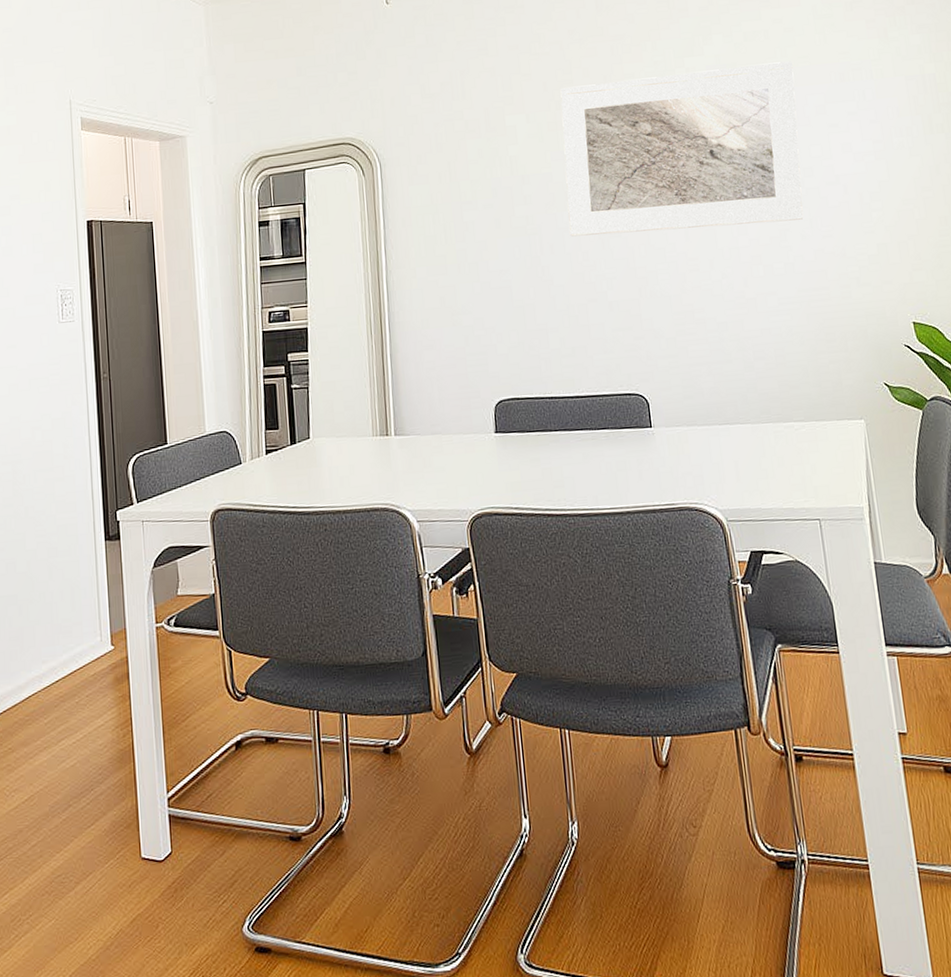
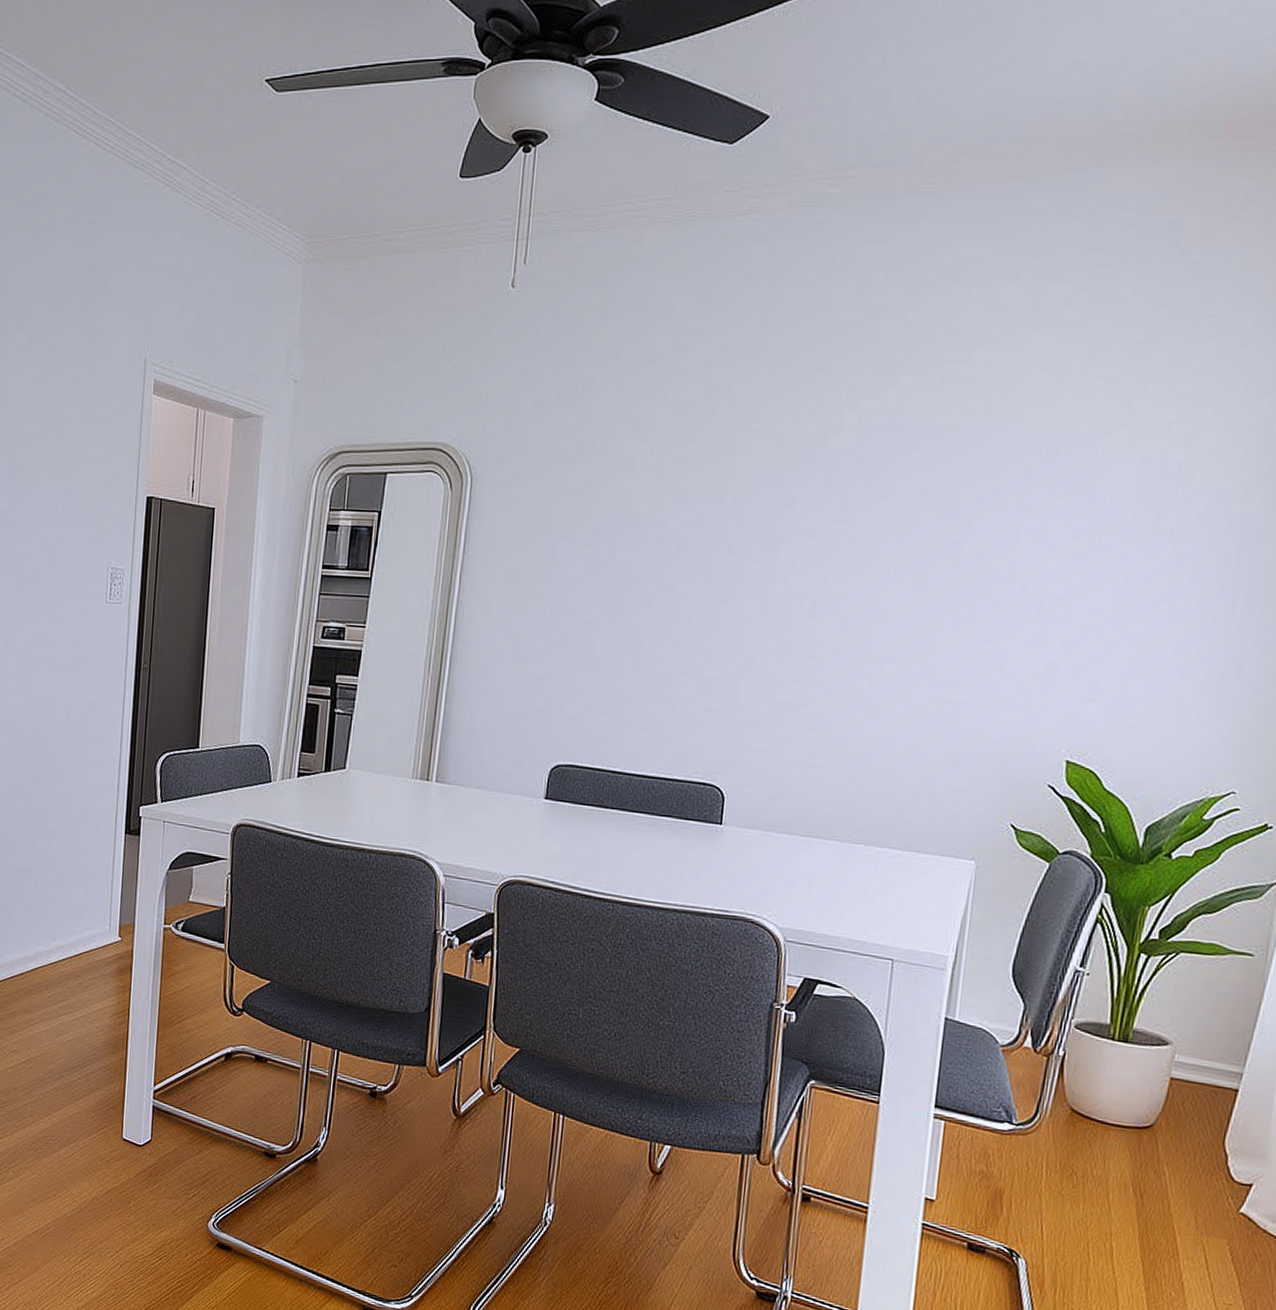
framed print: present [560,61,804,237] -> none [673,416,996,617]

